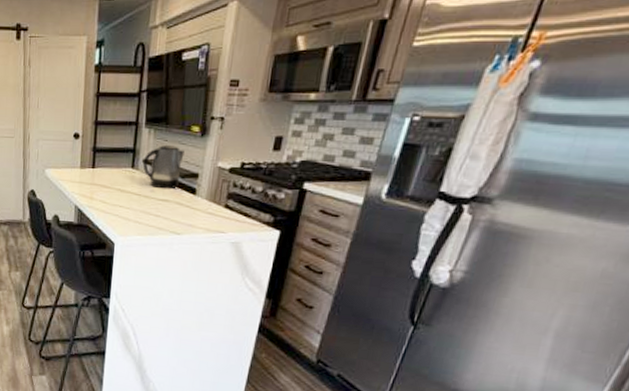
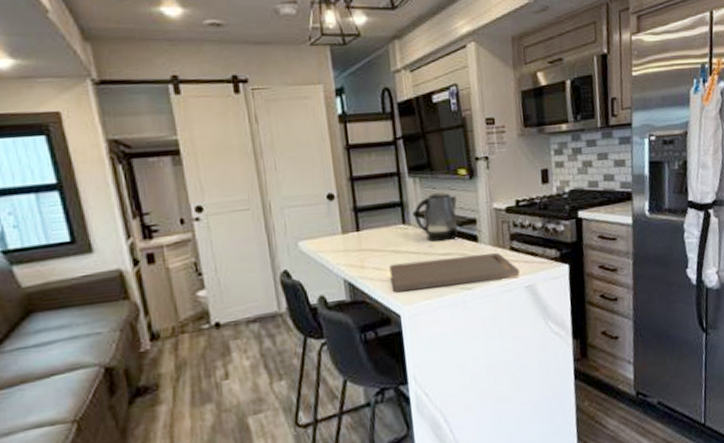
cutting board: none [112,200,229,234] -> present [389,253,520,293]

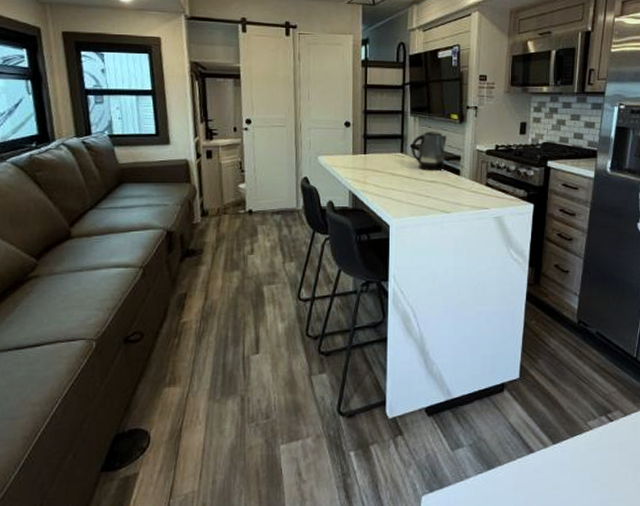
cutting board: present [389,253,520,293] -> none [385,184,491,209]

